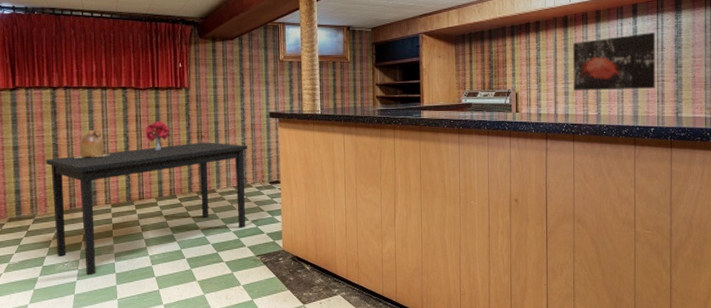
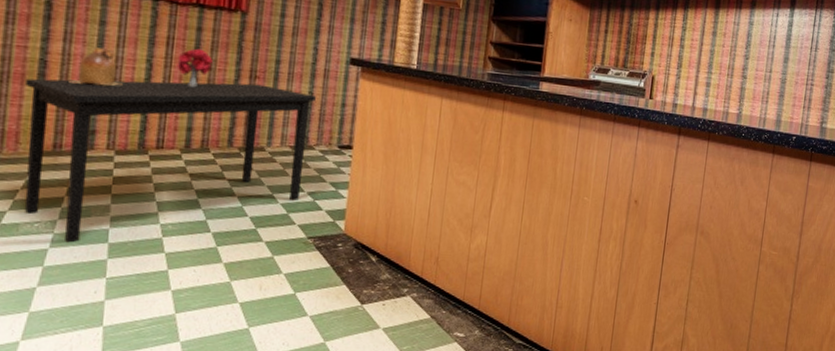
wall art: present [573,32,656,91] -> none [716,27,812,92]

